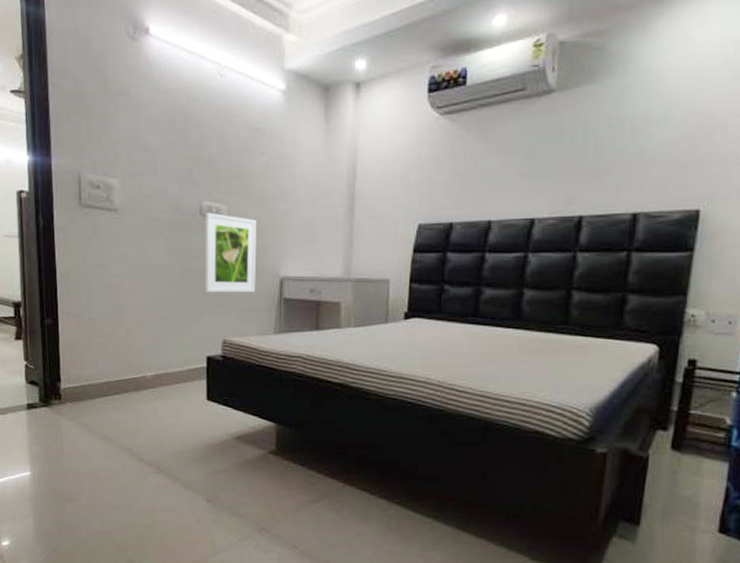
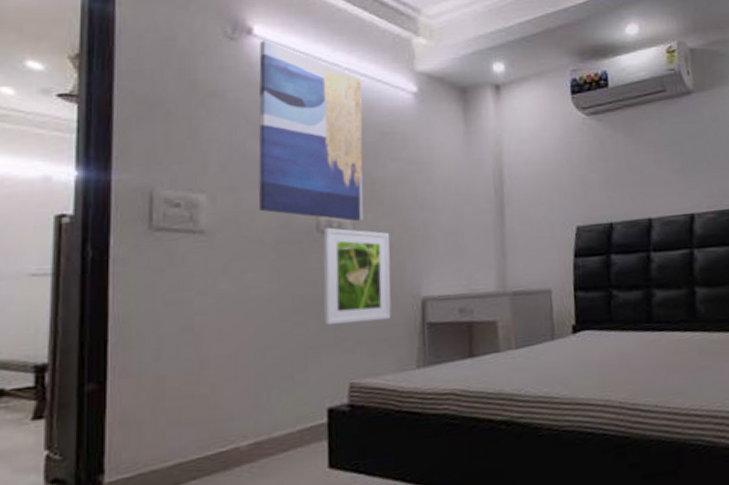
wall art: none [155,39,238,209] -> present [258,40,364,222]

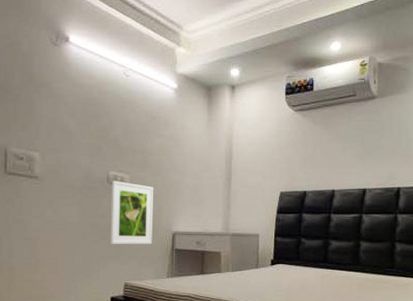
wall art: present [258,40,364,222] -> none [71,46,139,178]

